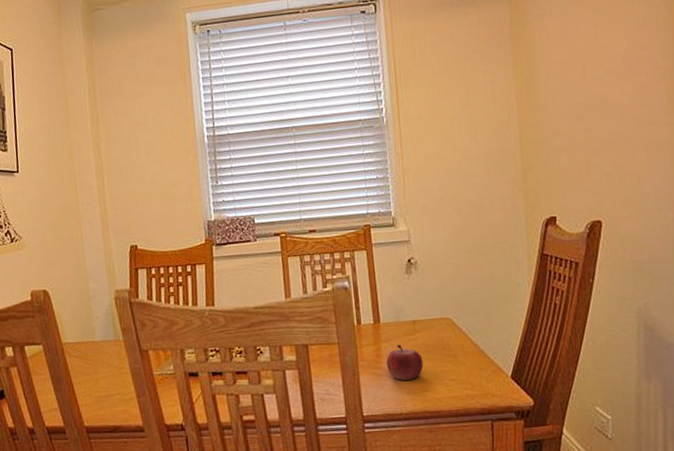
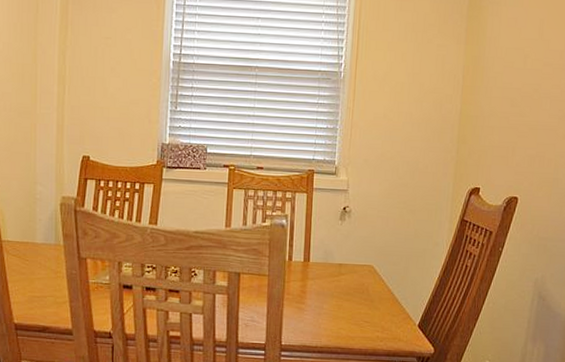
fruit: present [386,344,424,381] -> none [309,284,343,317]

